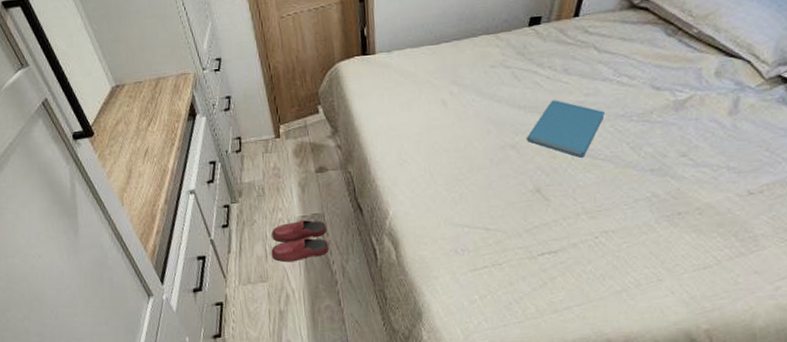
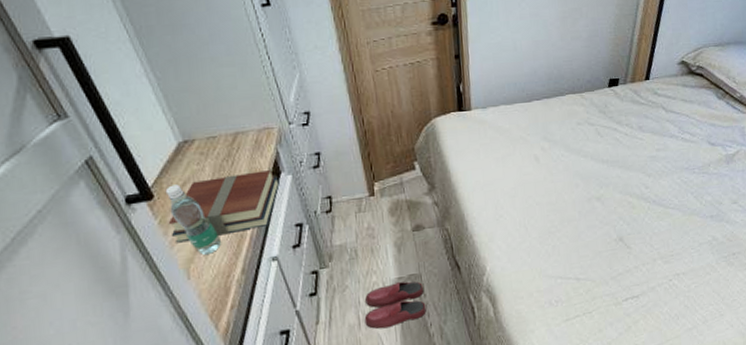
bottle: none [102,124,148,186] -> present [165,184,222,255]
books: none [105,112,196,174] -> present [168,170,280,243]
book: present [526,100,605,158] -> none [609,154,673,207]

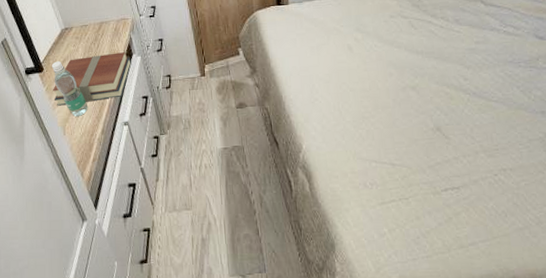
slippers: present [364,281,426,329] -> none [195,151,248,192]

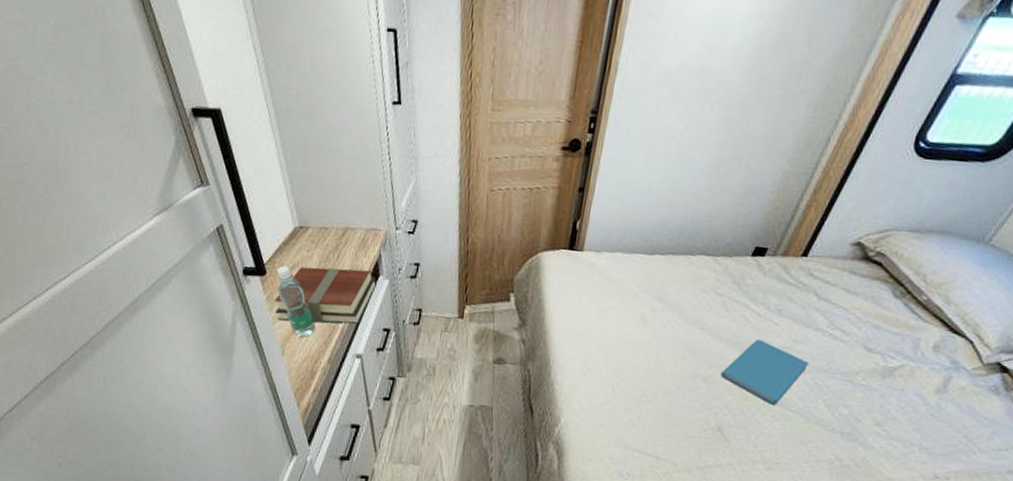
book: none [424,47,495,99] -> present [720,339,809,405]

